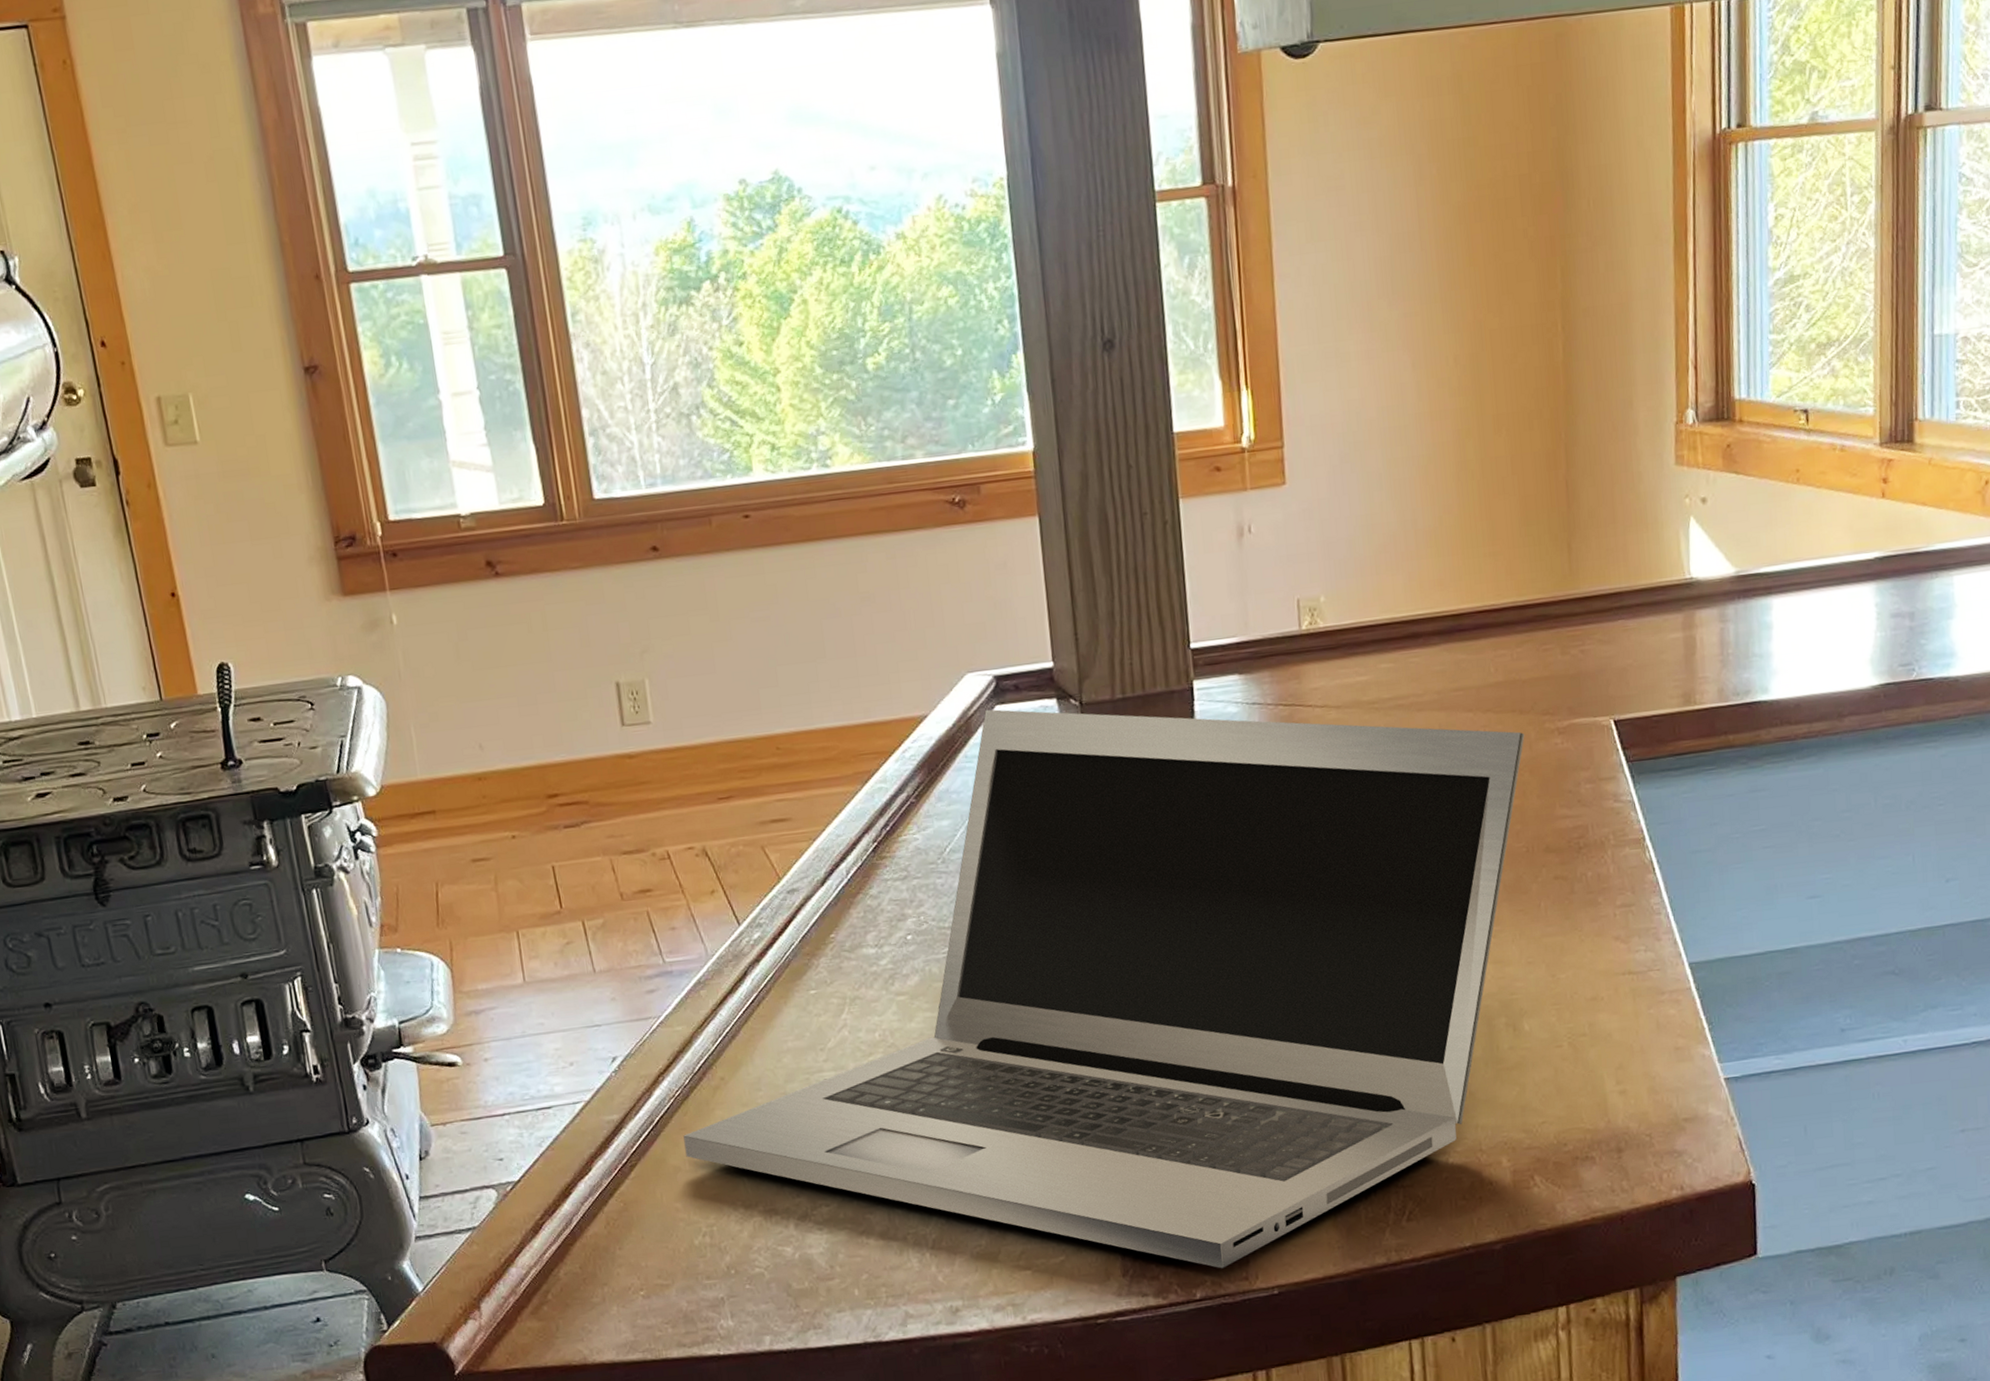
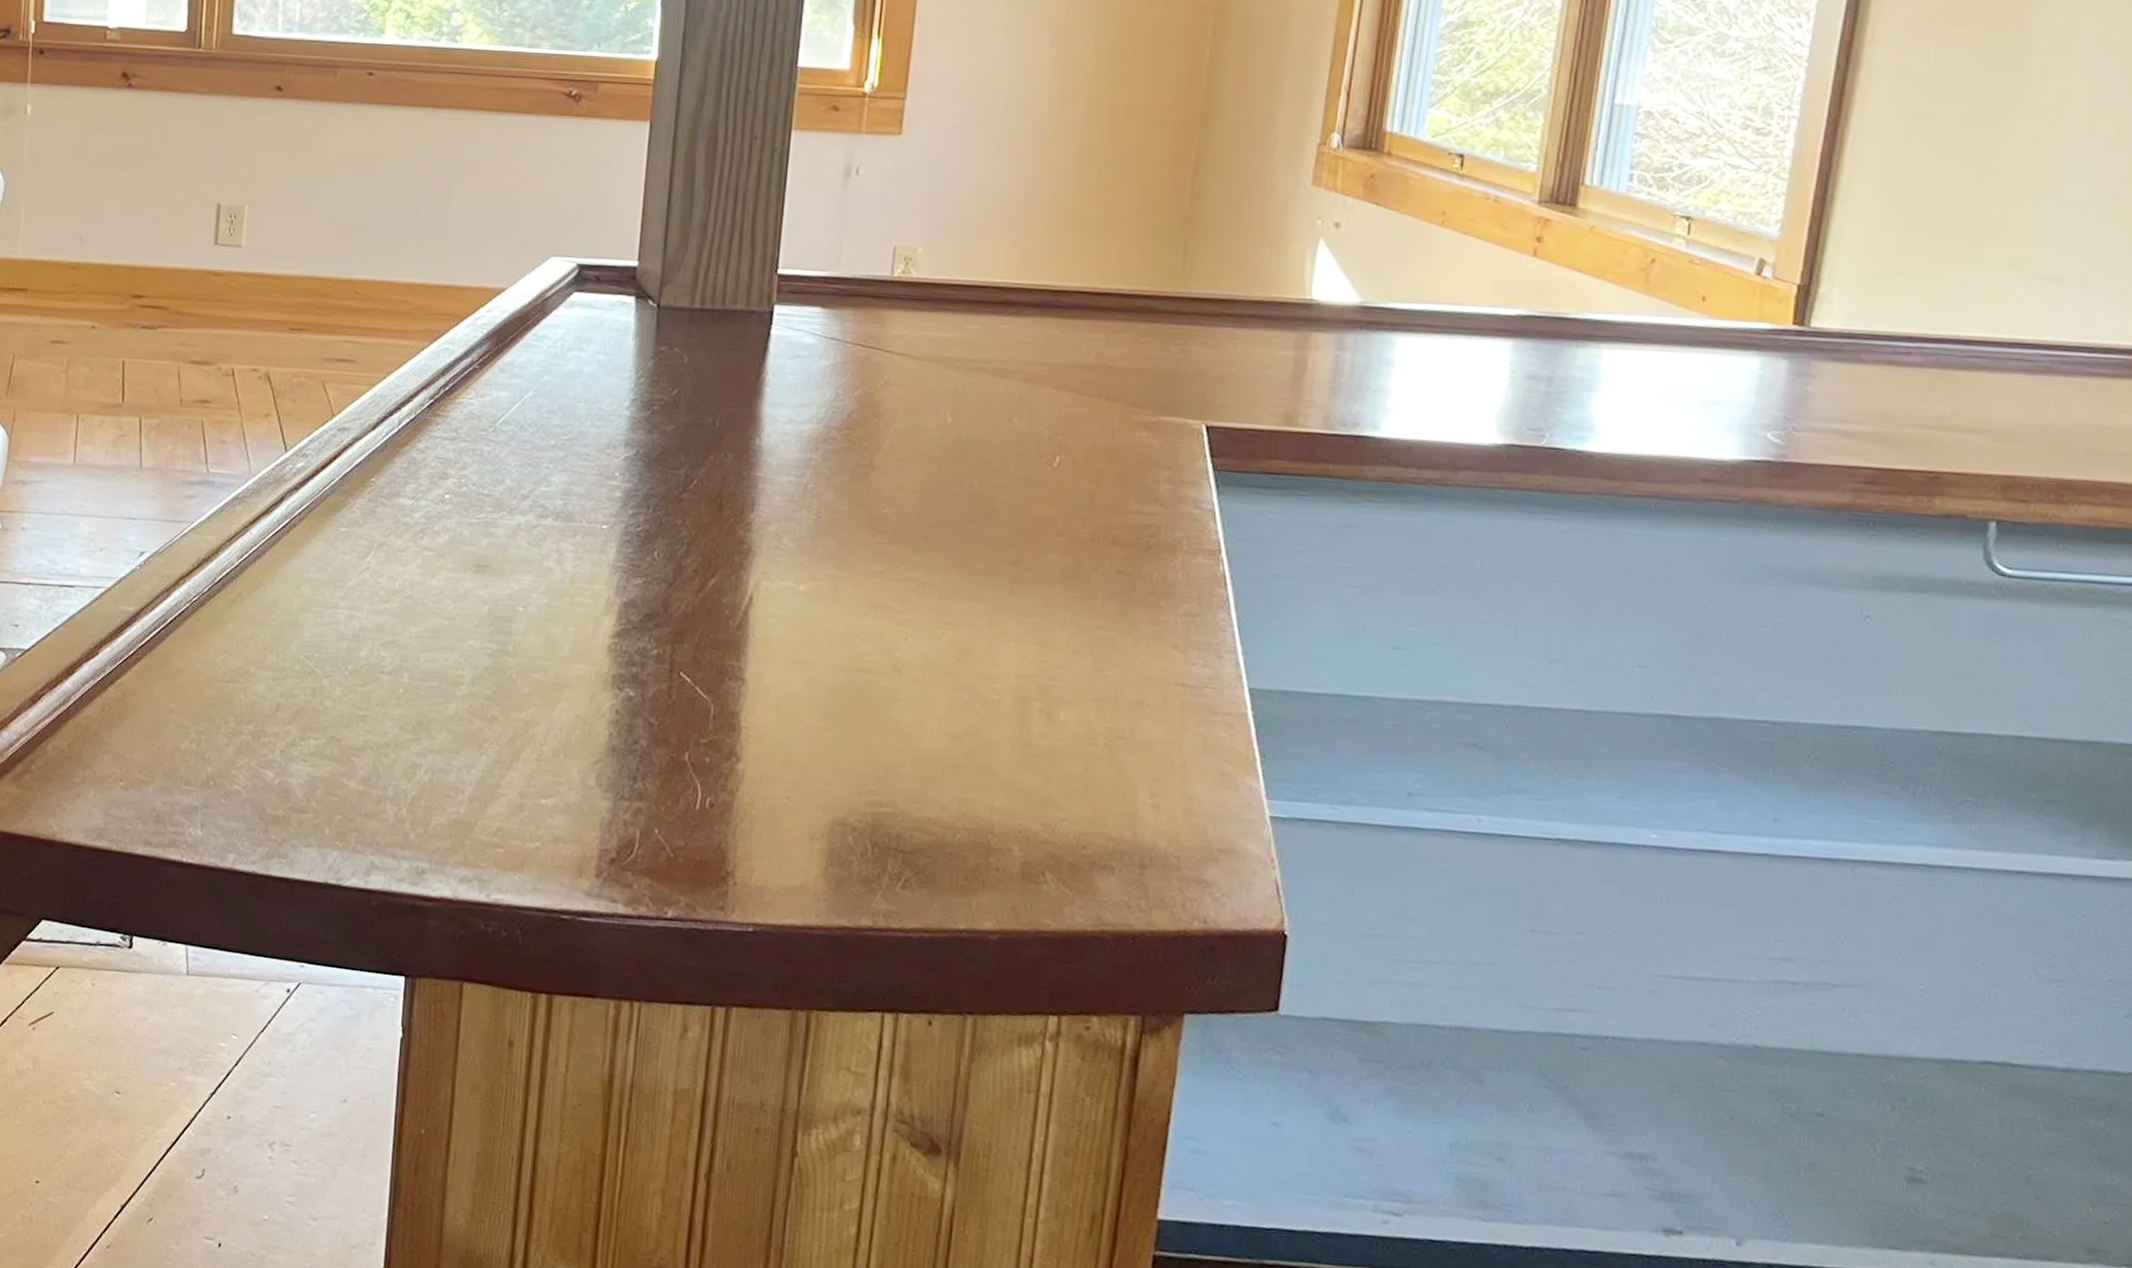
laptop: present [683,709,1525,1269] -> none [190,294,1109,893]

